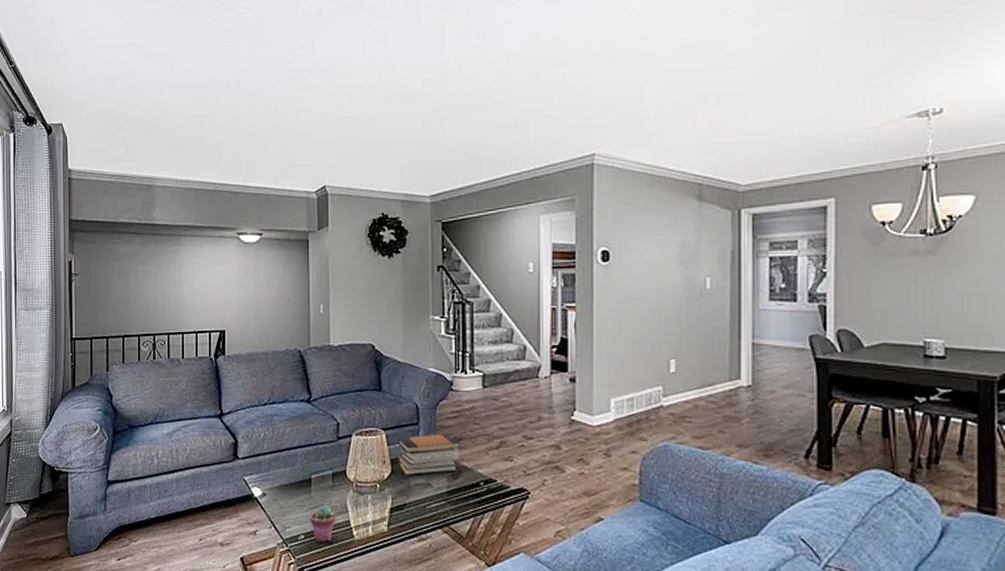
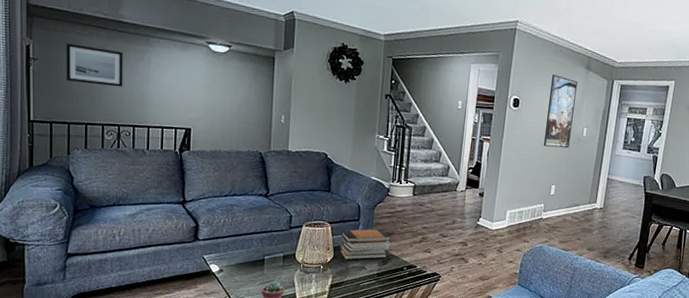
wall art: none [103,254,157,294] -> present [65,43,123,87]
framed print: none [649,213,688,308] -> present [543,74,578,149]

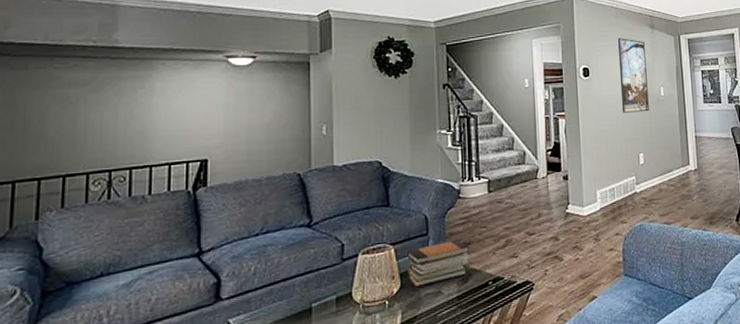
wall art: present [65,43,123,87] -> none [38,80,118,127]

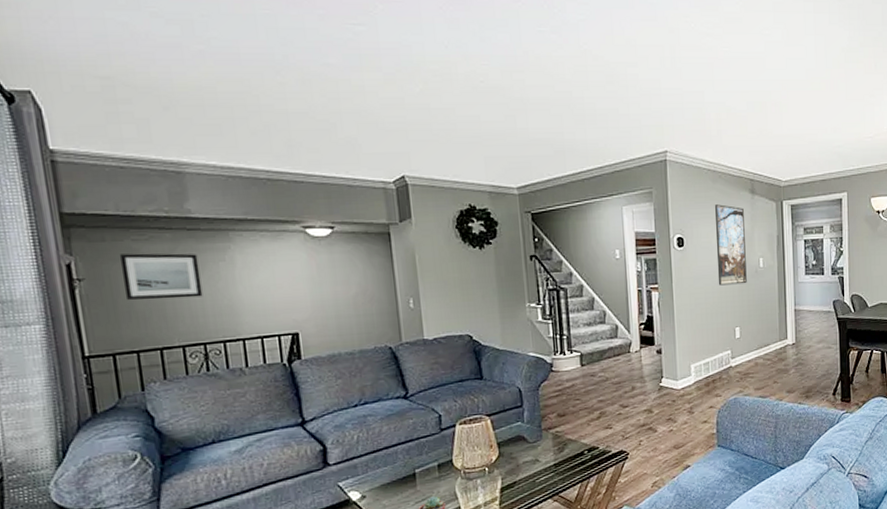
wall art: none [38,80,118,127] -> present [119,253,203,300]
book stack: present [407,239,470,287] -> none [503,411,565,455]

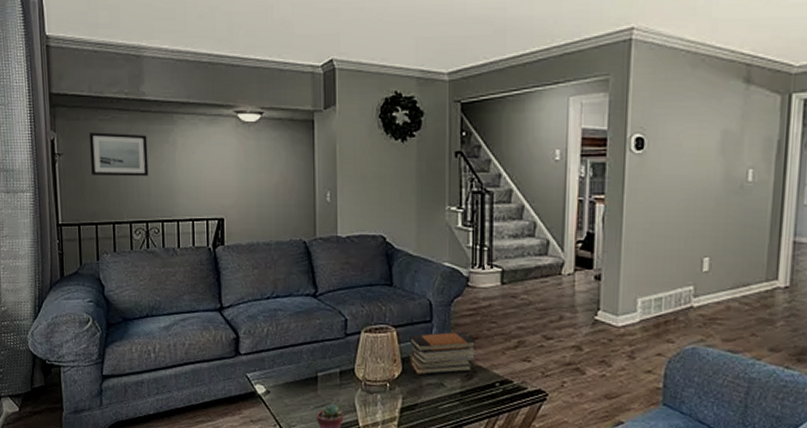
book stack: none [503,411,565,455] -> present [410,331,477,375]
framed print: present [714,204,747,286] -> none [685,96,732,202]

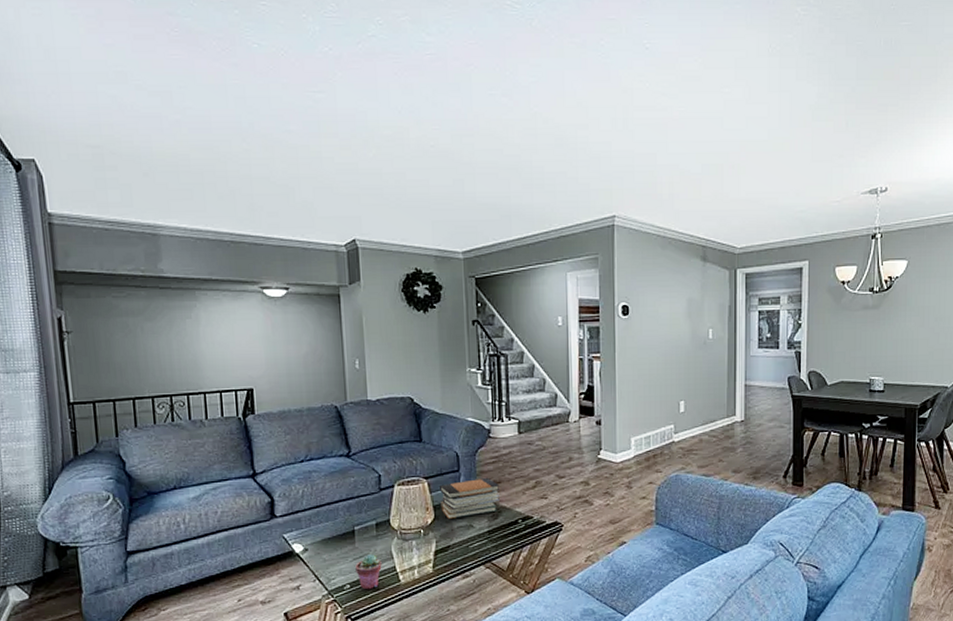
wall art: present [88,132,149,177] -> none [101,309,171,353]

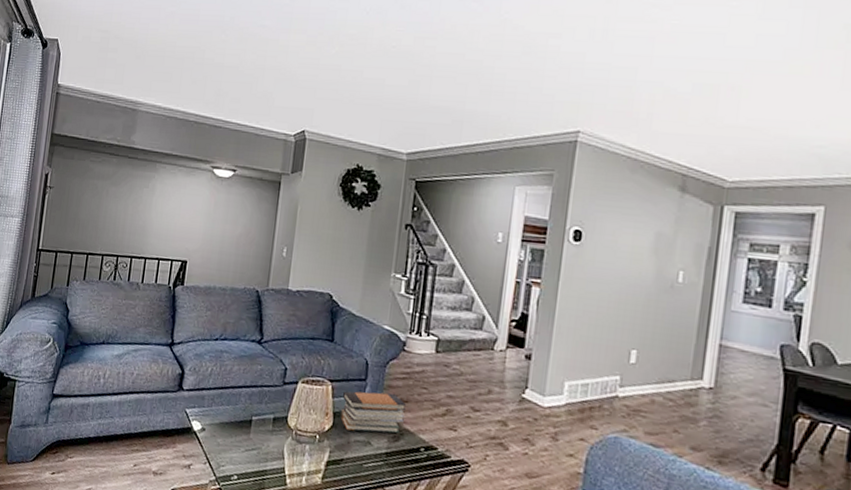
potted succulent: present [355,554,382,589] -> none [245,448,272,486]

